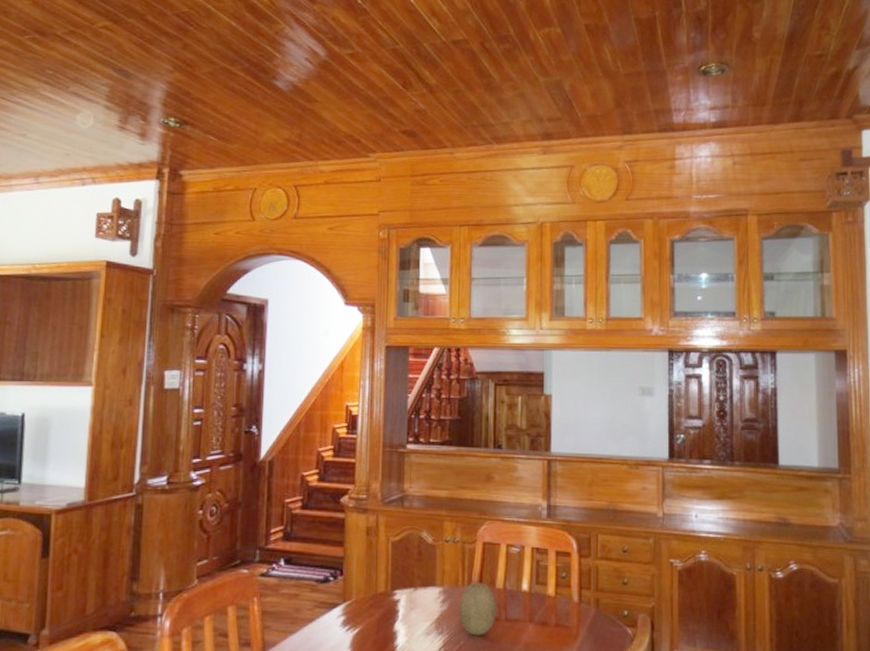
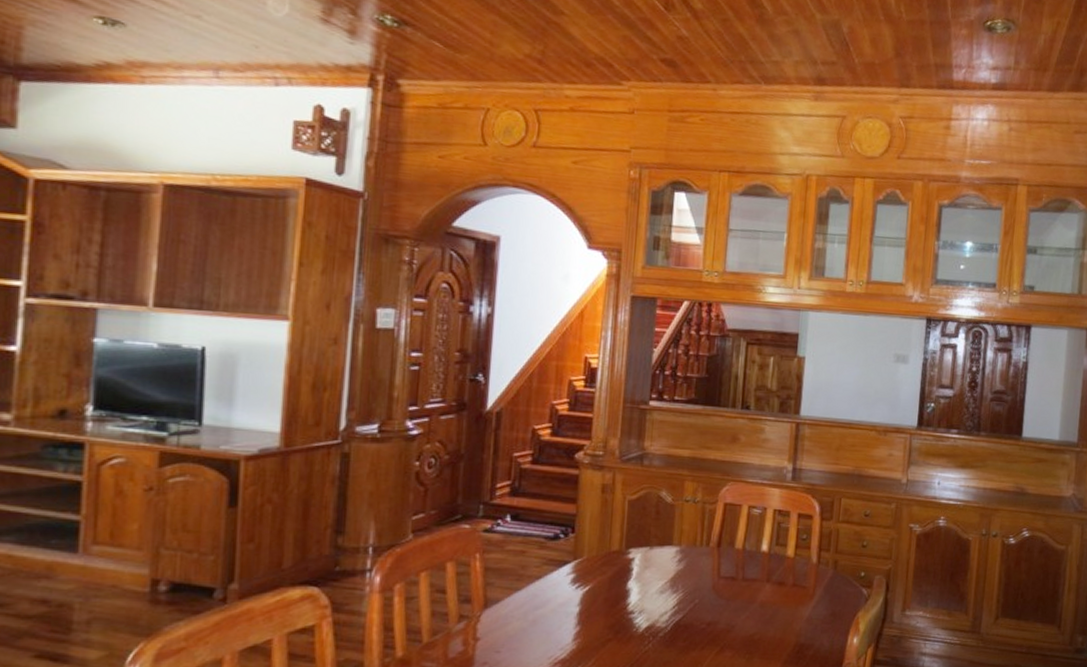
fruit: present [459,582,497,636] -> none [695,542,735,594]

